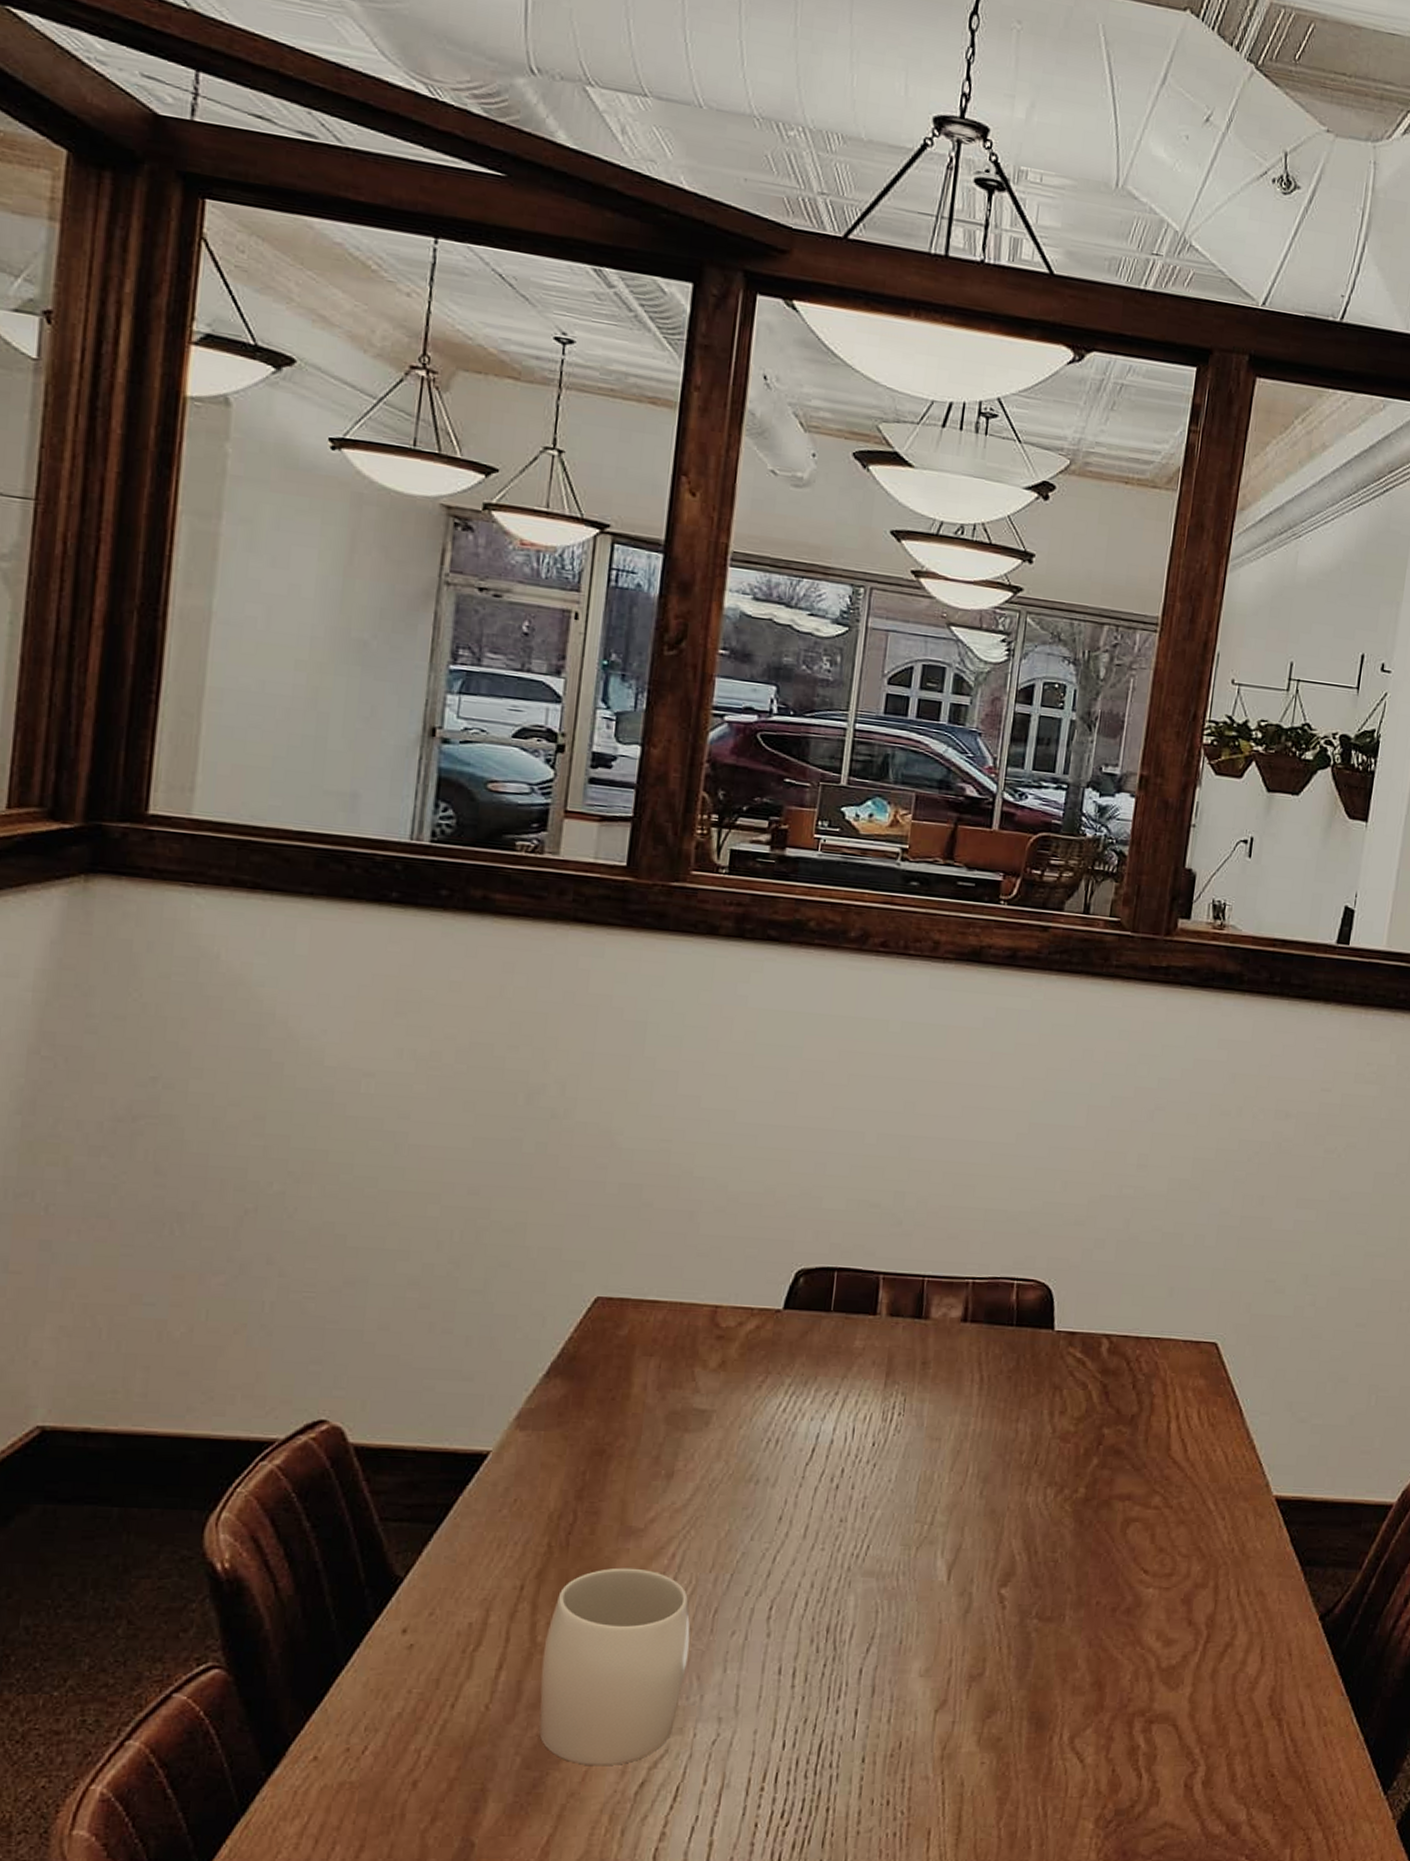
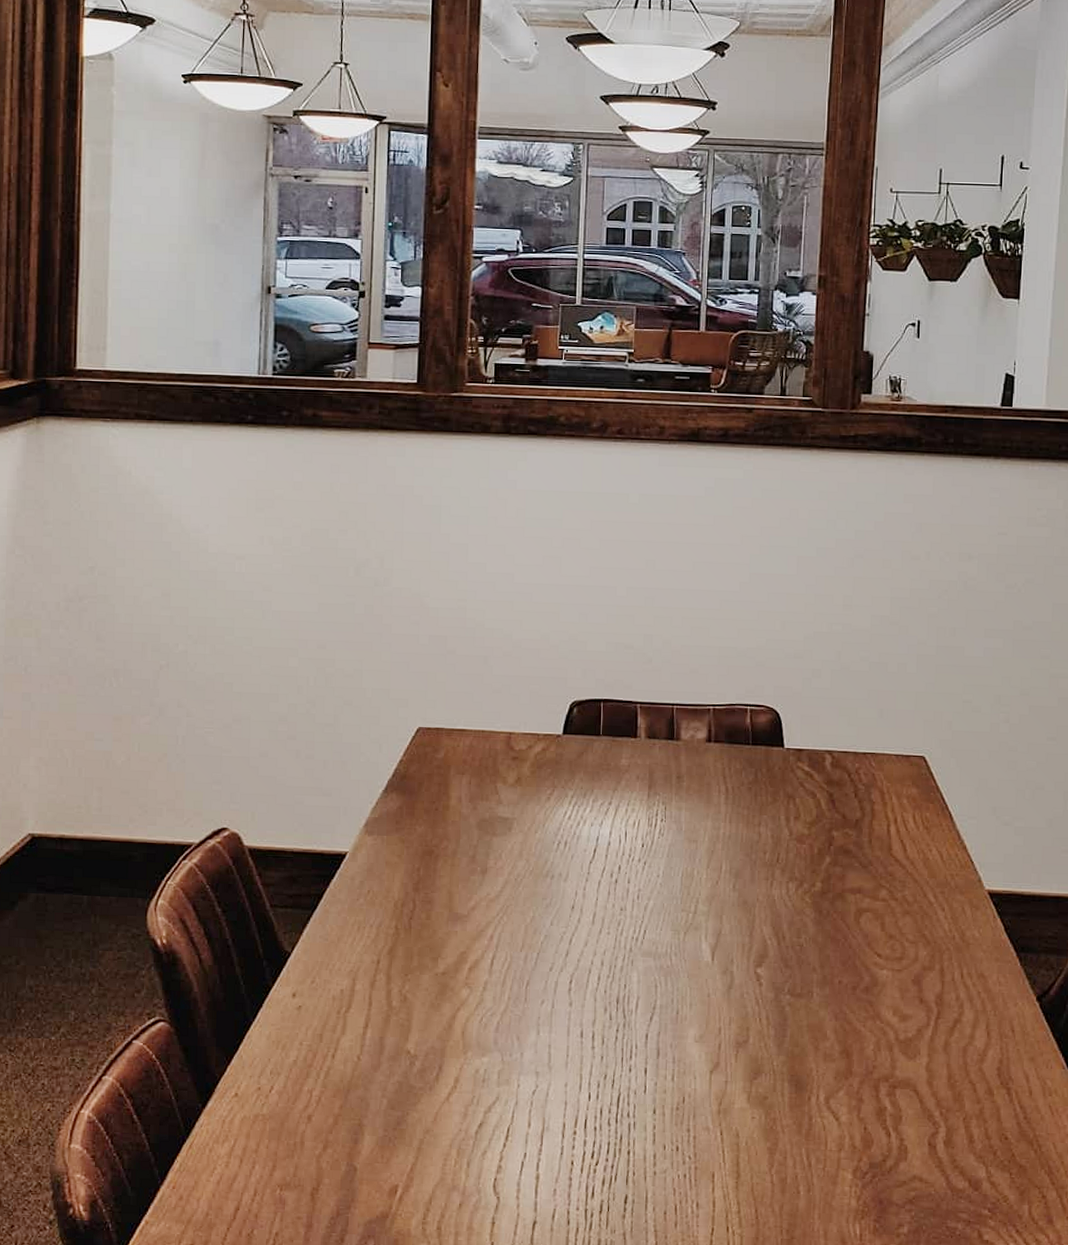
mug: present [539,1567,691,1767] -> none [397,946,510,1109]

